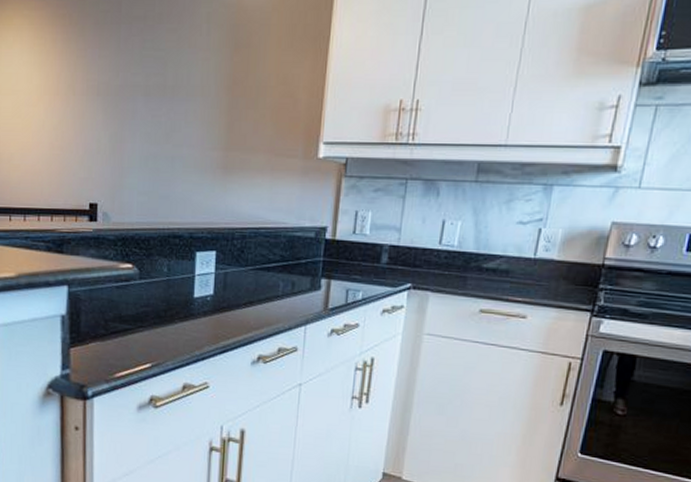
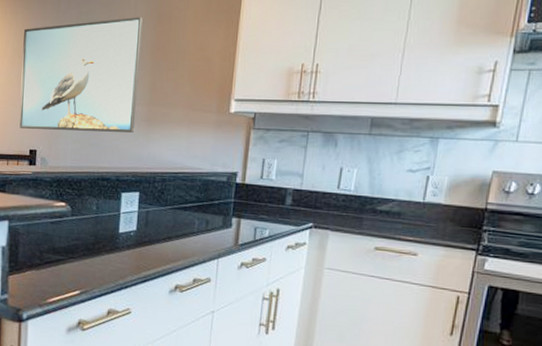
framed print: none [76,45,217,182] -> present [19,17,143,133]

